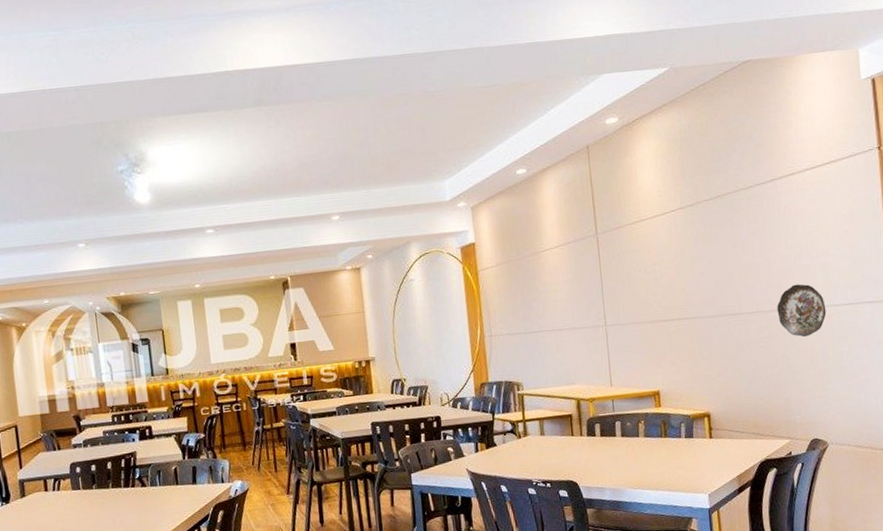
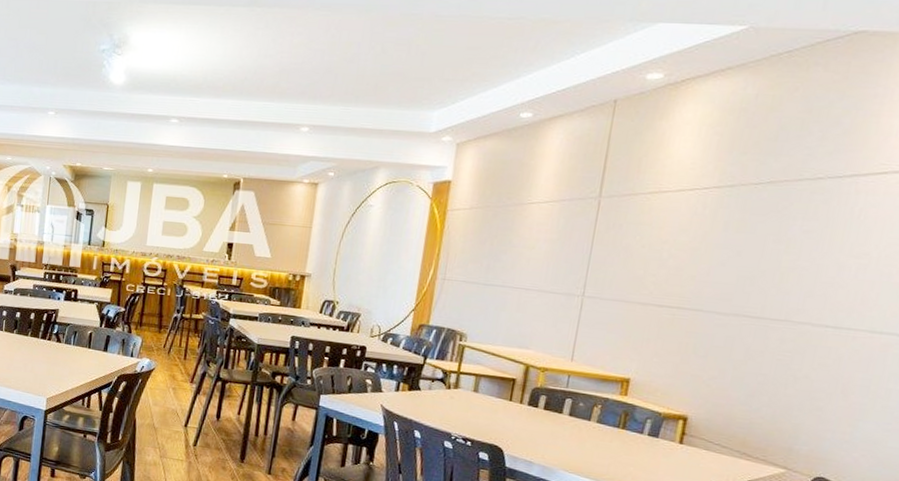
decorative plate: present [777,284,827,338] -> none [812,300,884,363]

